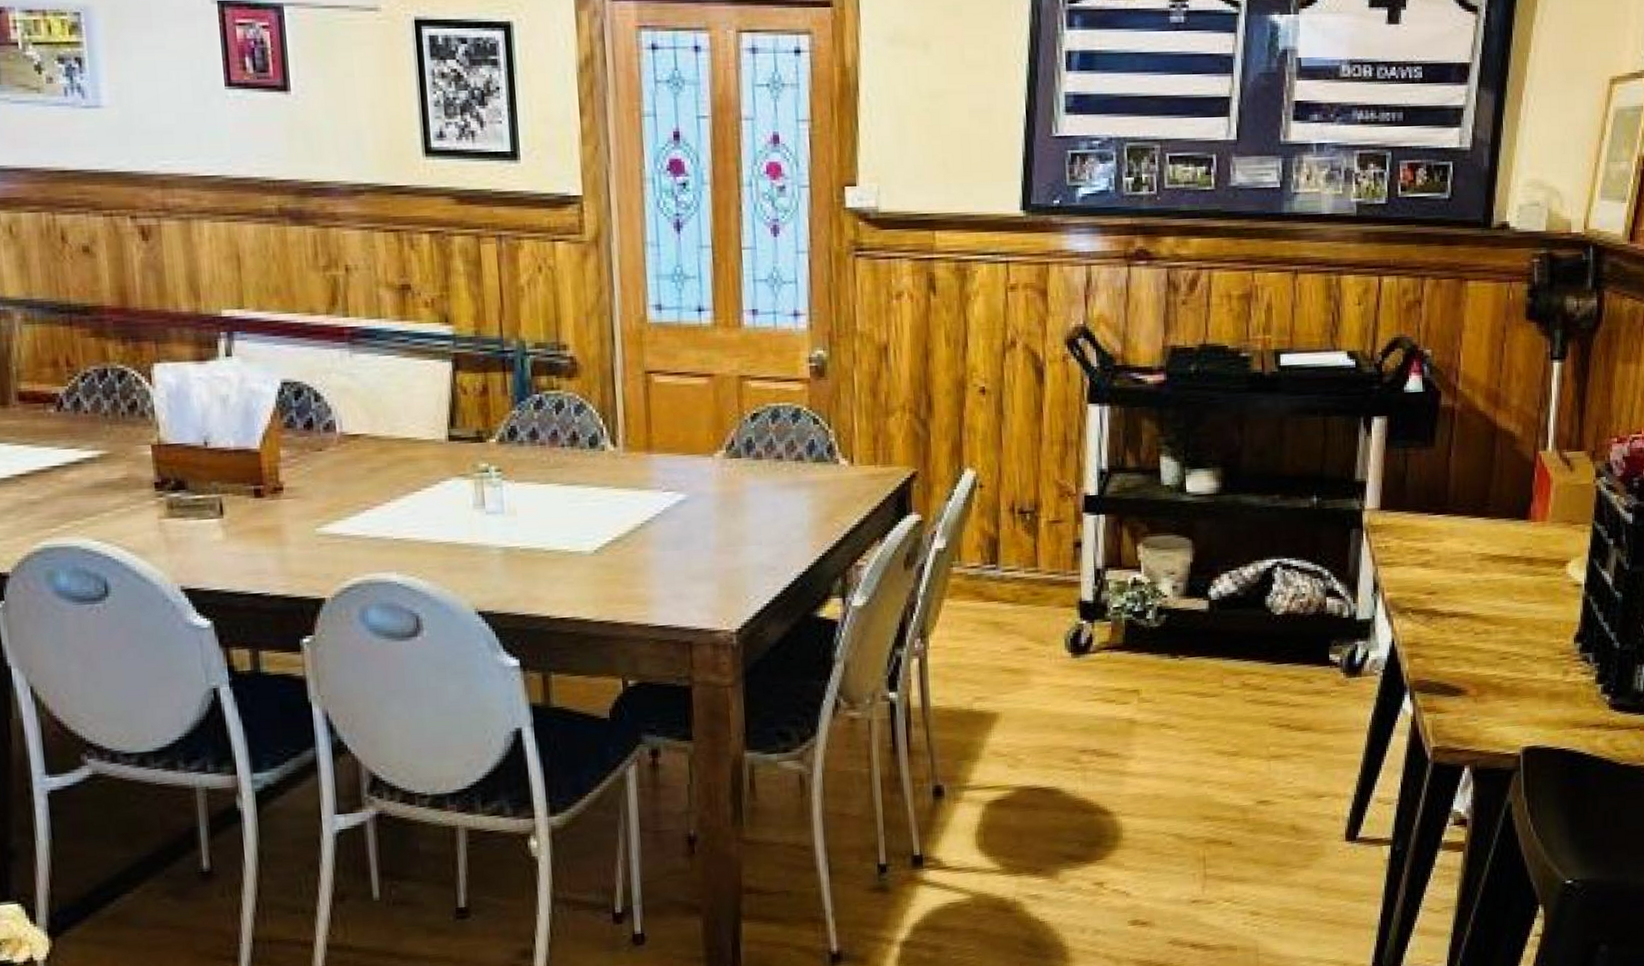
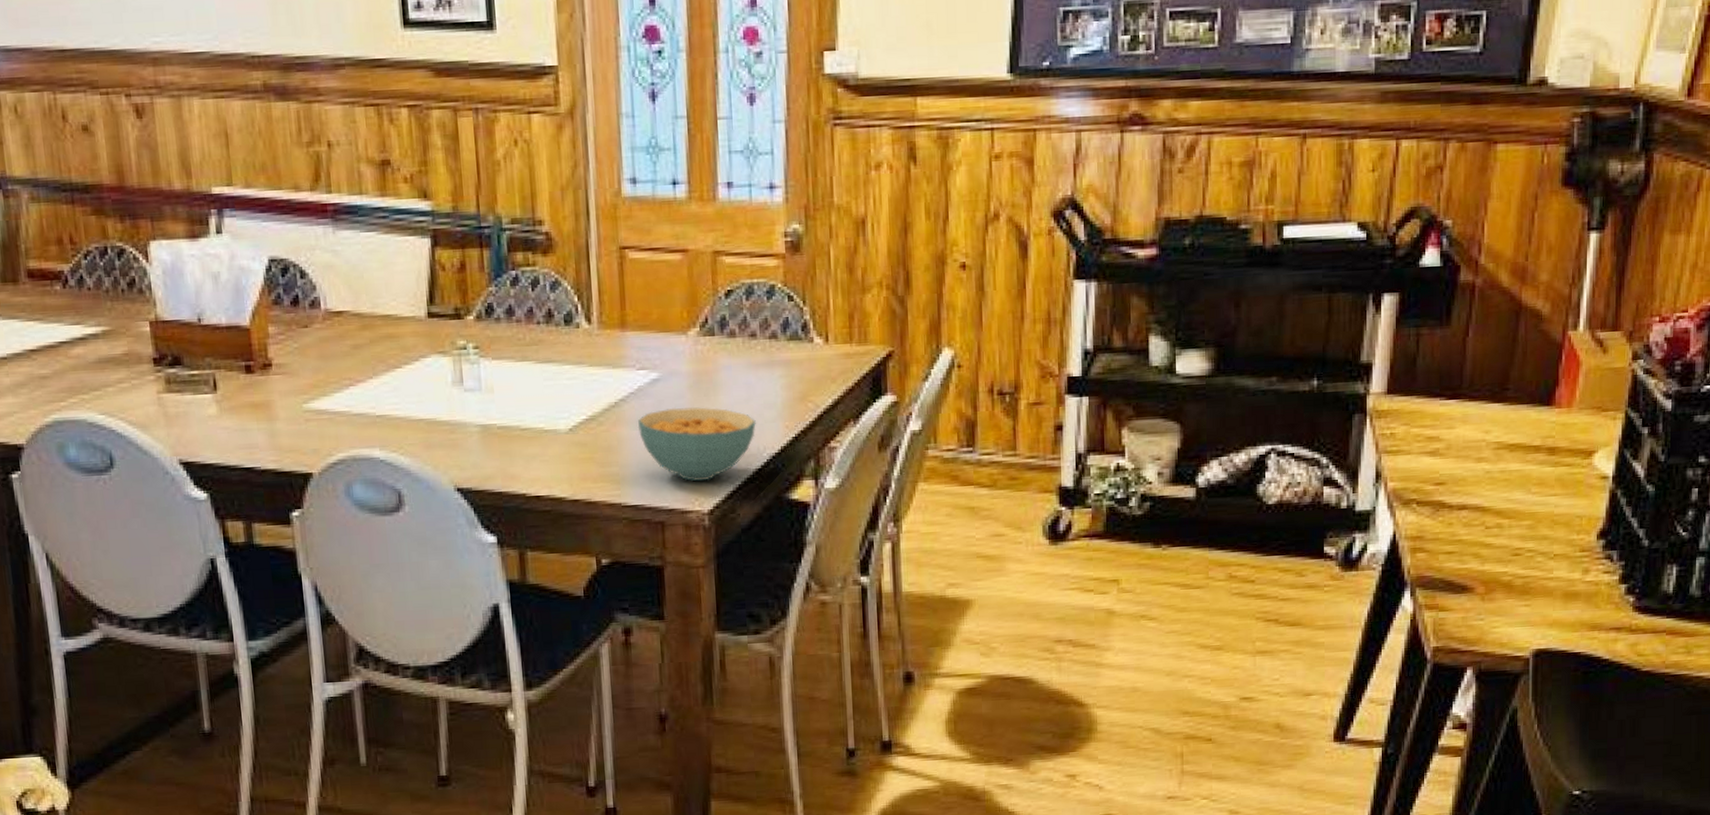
cereal bowl: none [664,527,783,601] -> present [637,407,756,481]

